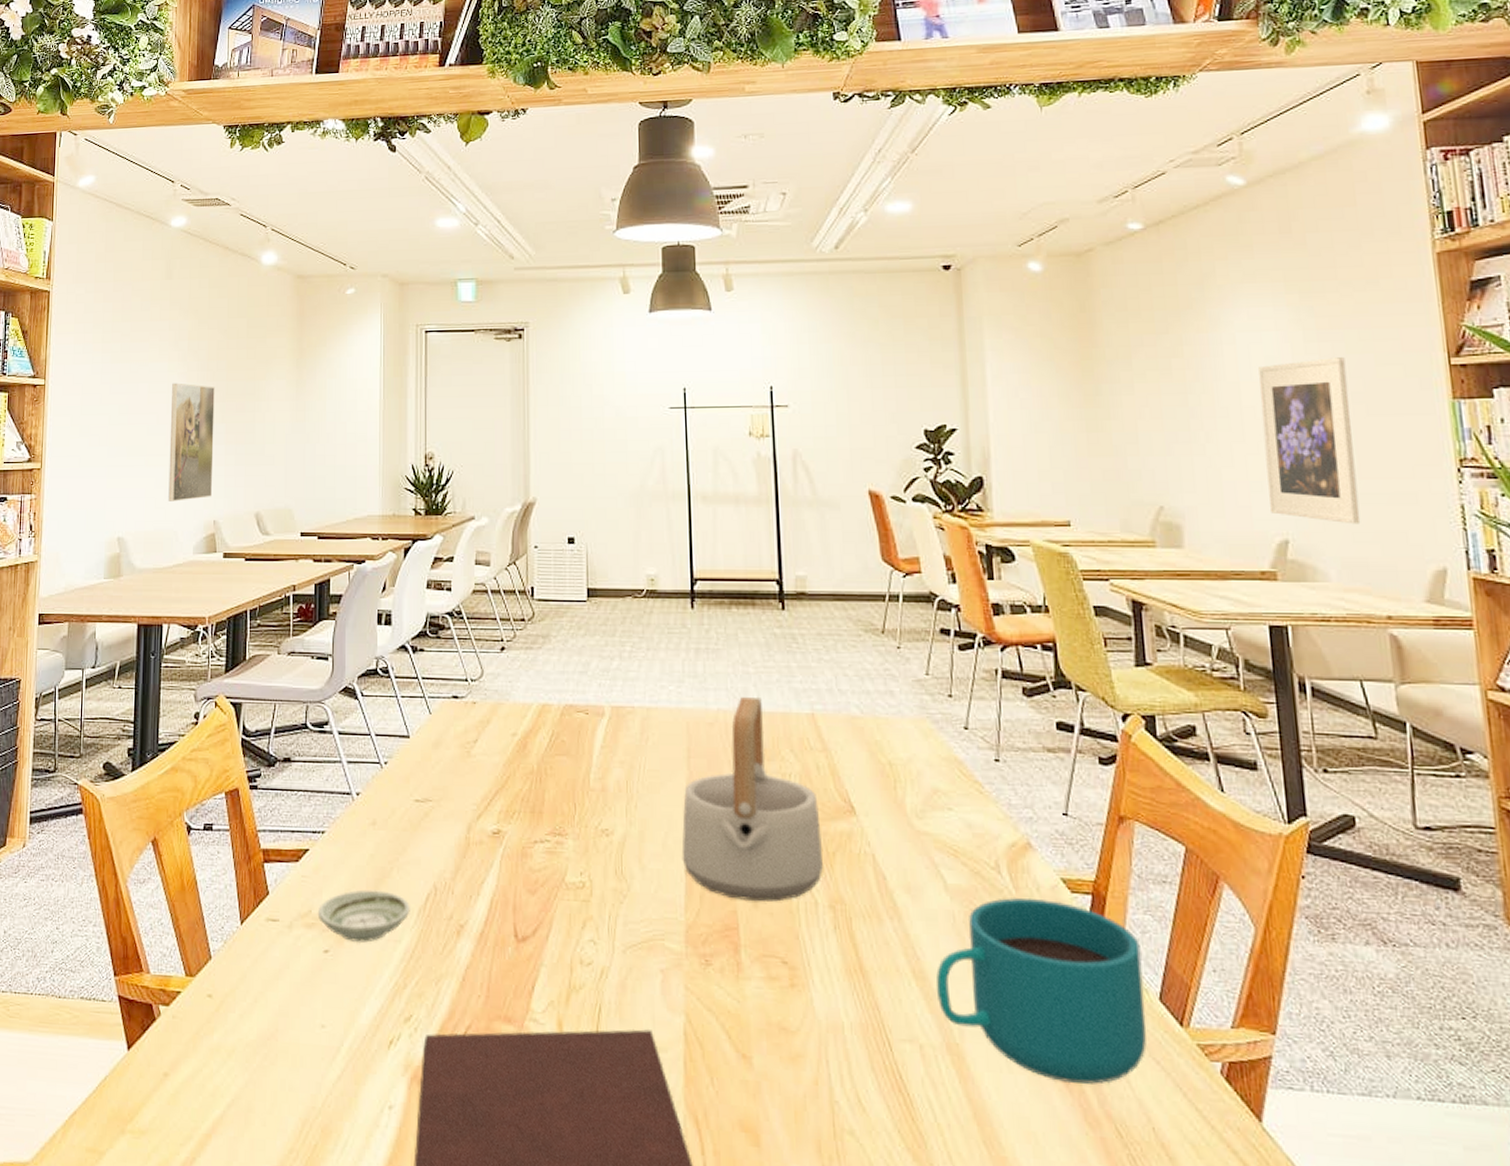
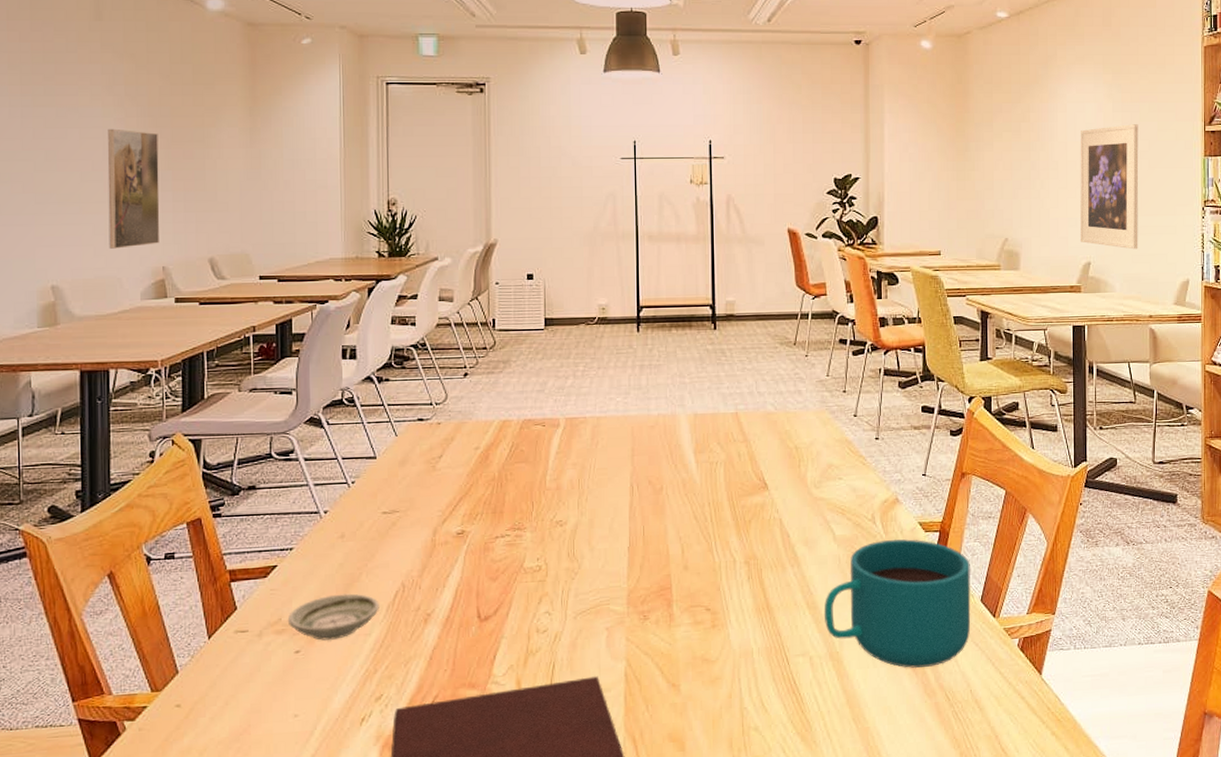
teapot: present [681,696,824,902] -> none [625,401,742,565]

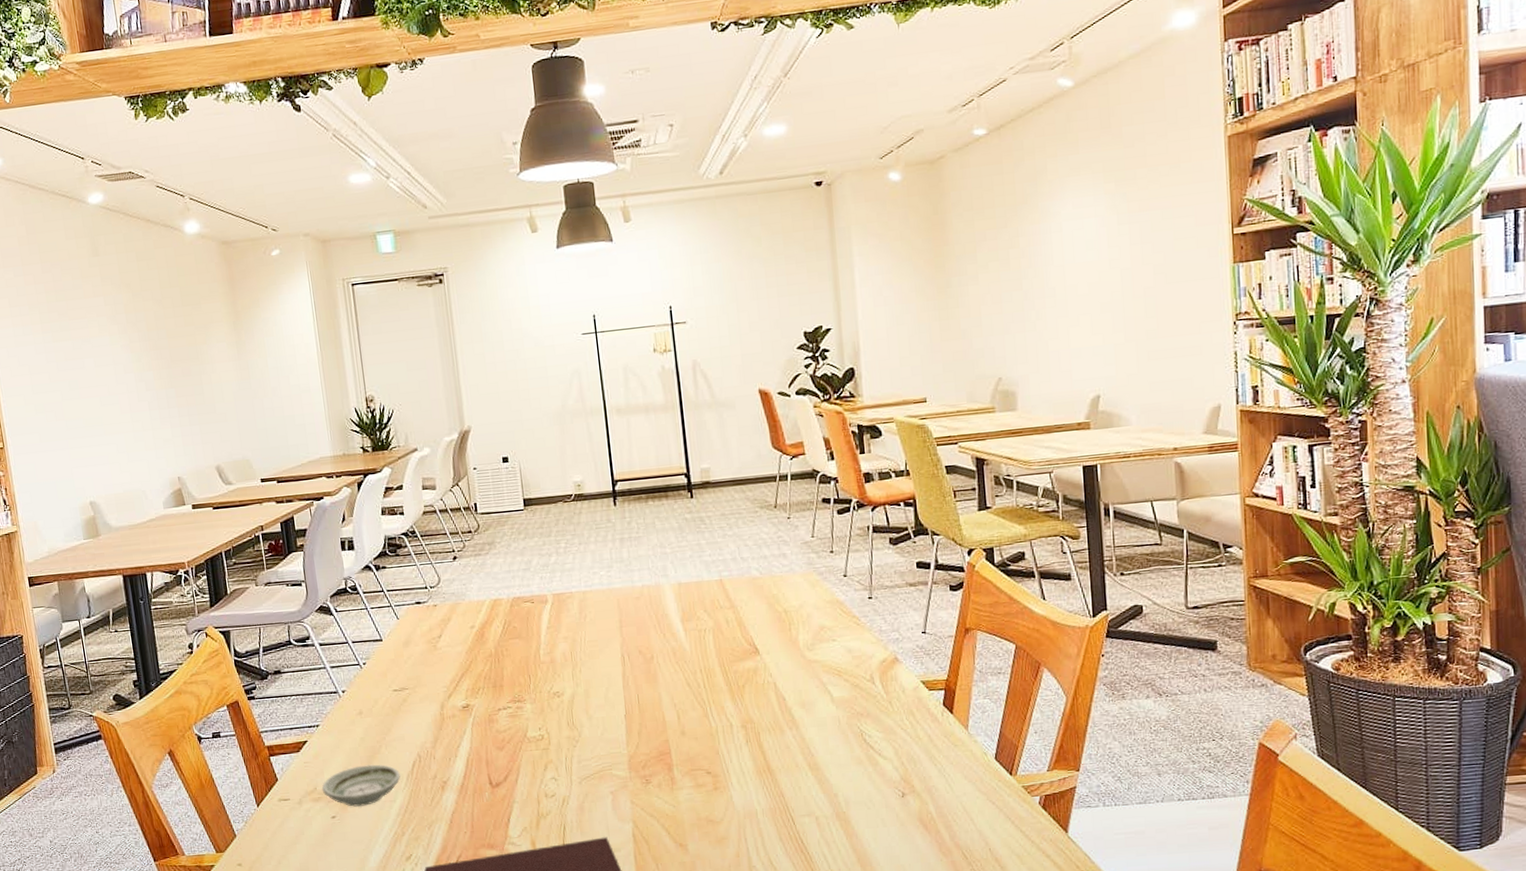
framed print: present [107,128,160,249] -> none [117,354,172,465]
cup: present [824,539,971,669] -> none [826,698,985,828]
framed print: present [1080,124,1139,250] -> none [1080,235,1157,377]

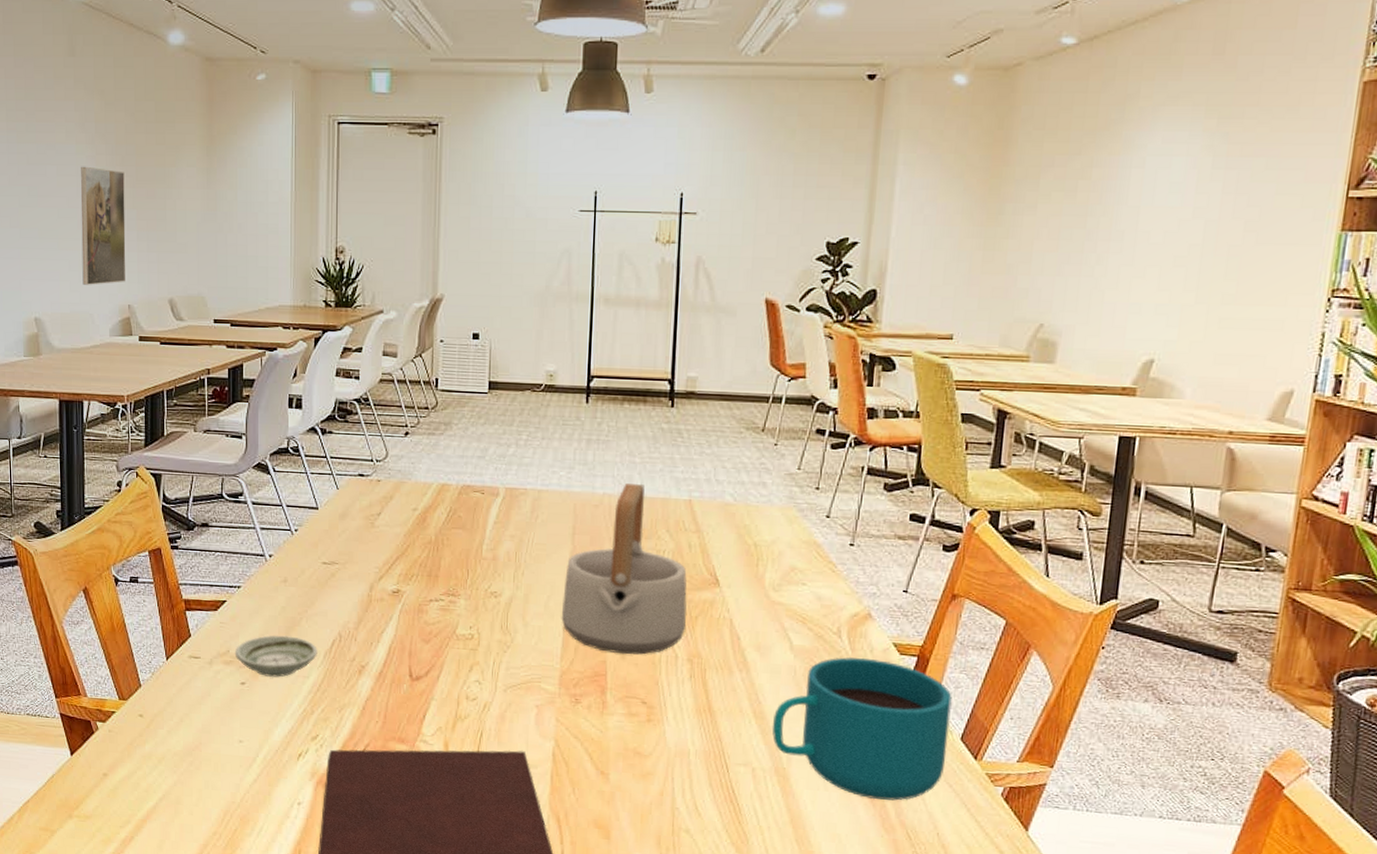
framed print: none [117,354,172,465] -> present [81,166,126,285]
teapot: none [619,571,736,731] -> present [561,483,687,655]
cup: none [826,698,985,828] -> present [772,656,952,801]

